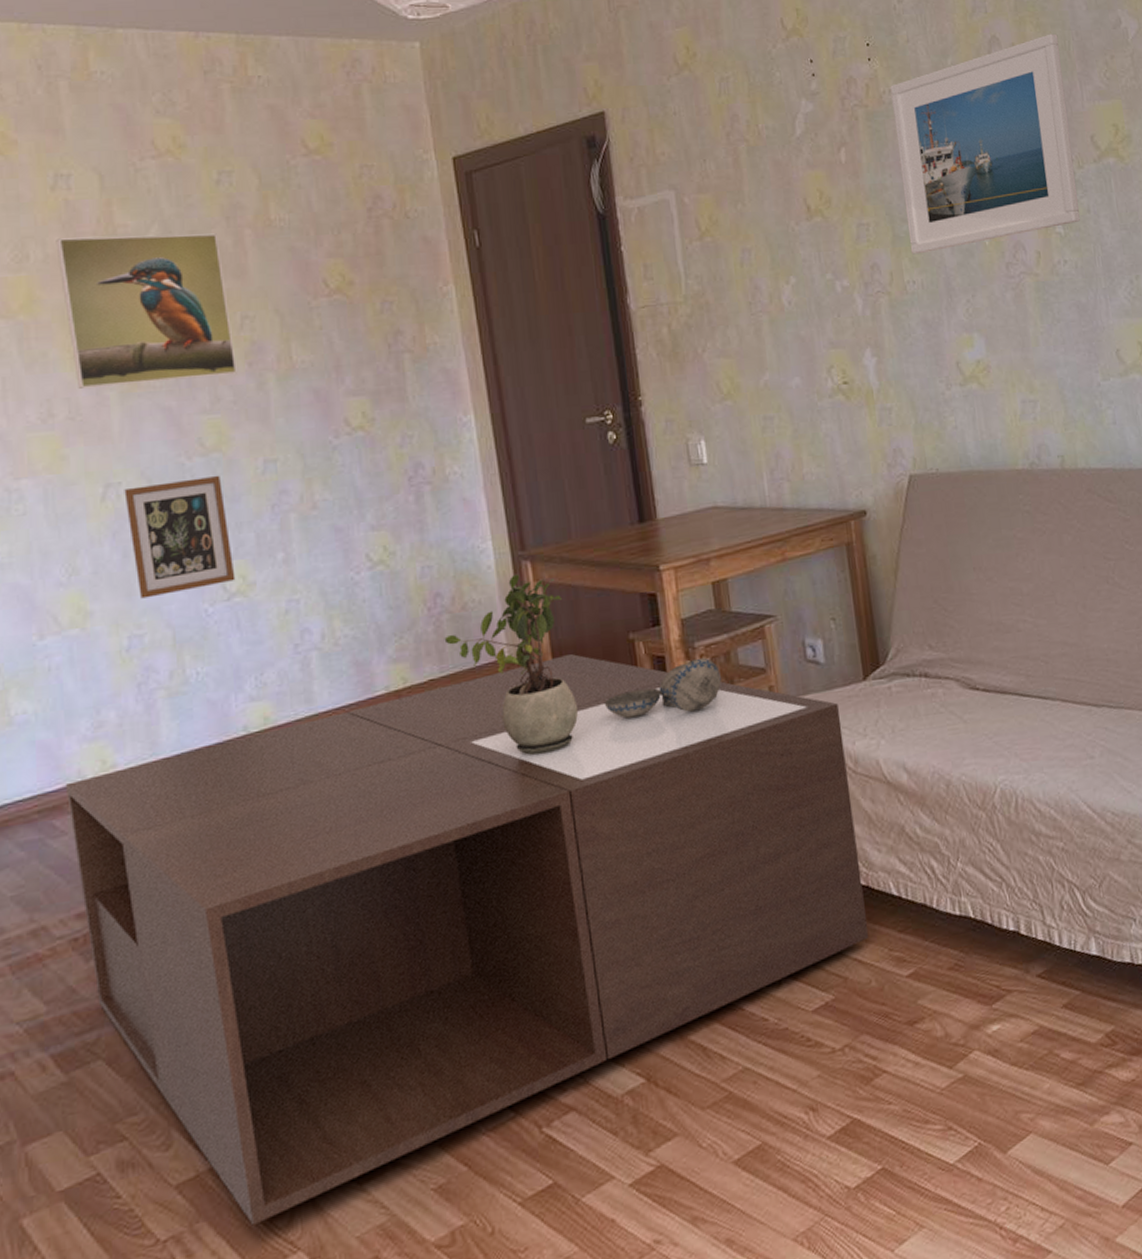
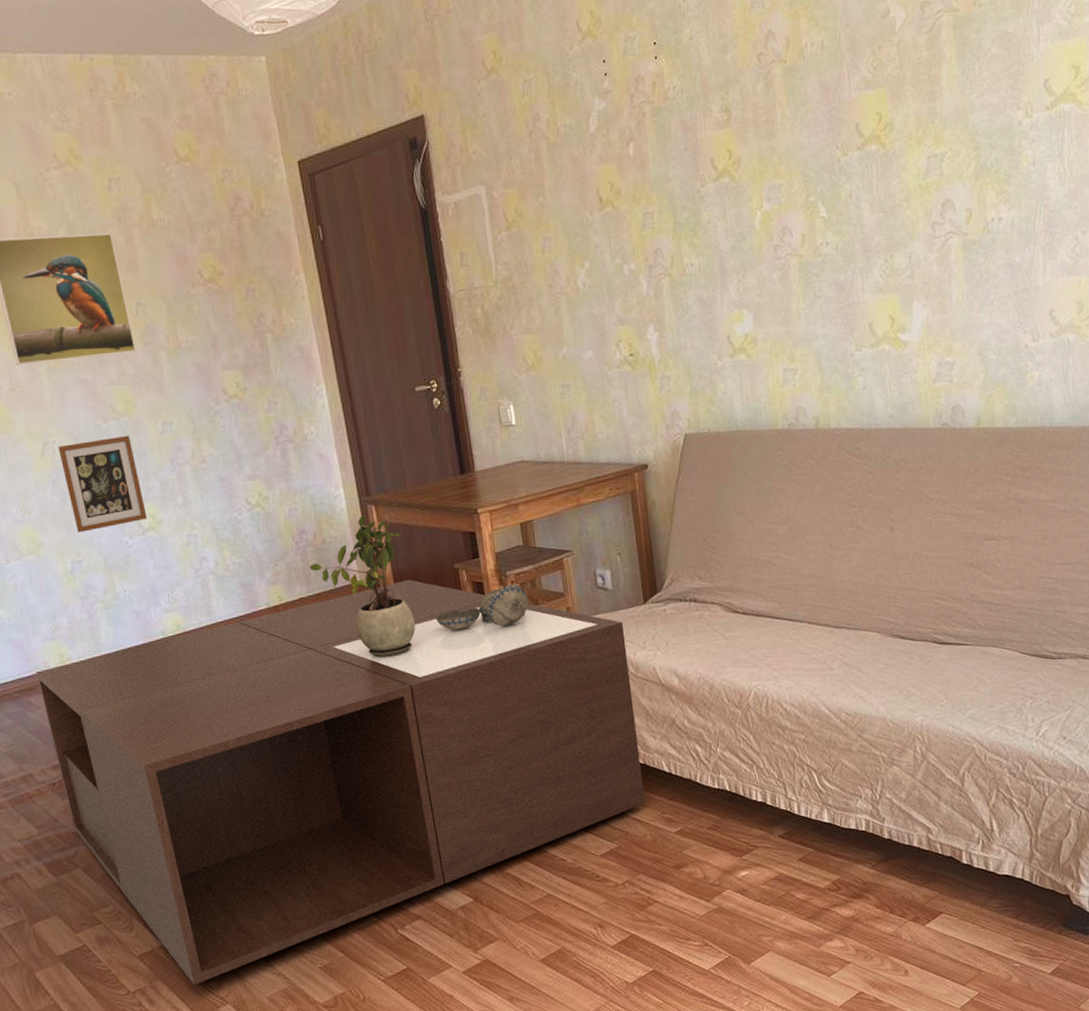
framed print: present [890,33,1080,255] -> none [674,26,843,240]

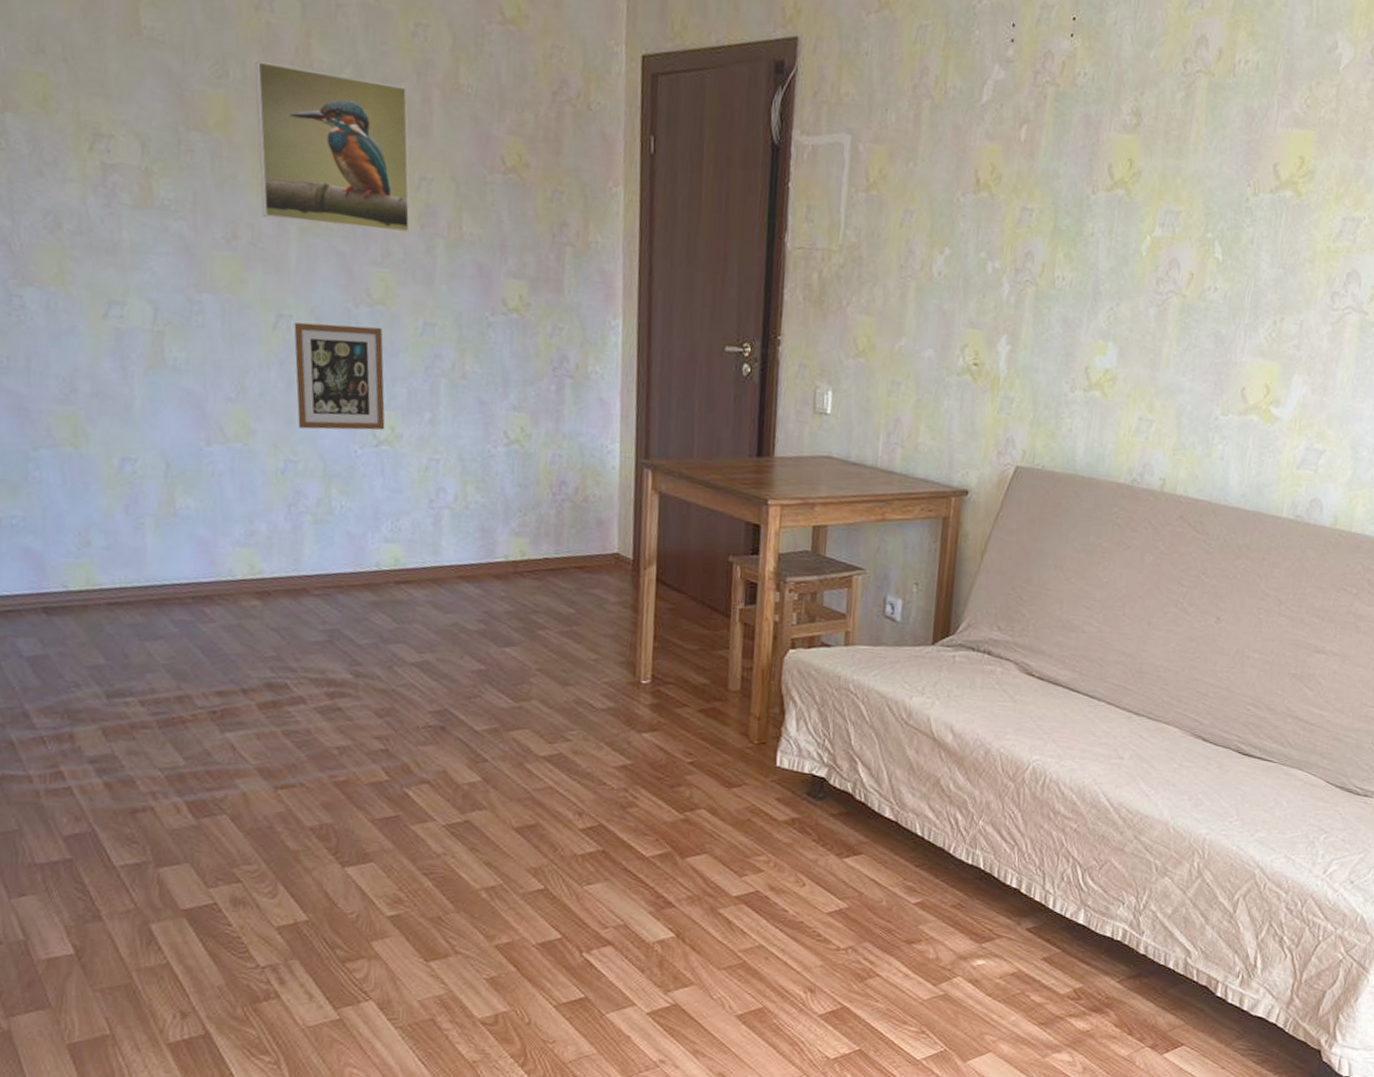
coffee table: present [36,580,646,986] -> none [217,562,904,972]
potted plant: present [309,515,416,658] -> none [563,479,674,646]
decorative bowl: present [435,584,529,631] -> none [695,592,805,639]

